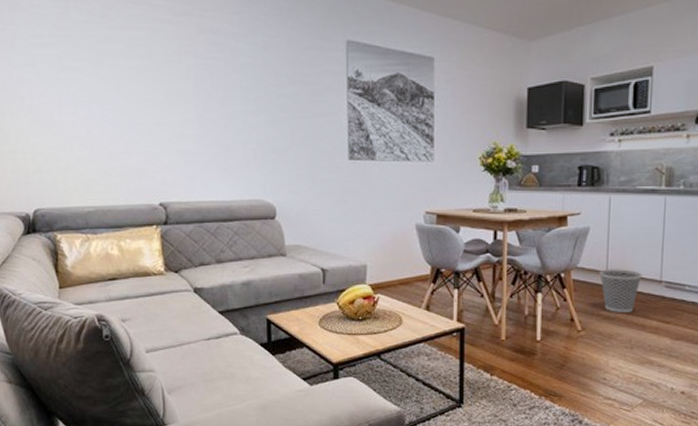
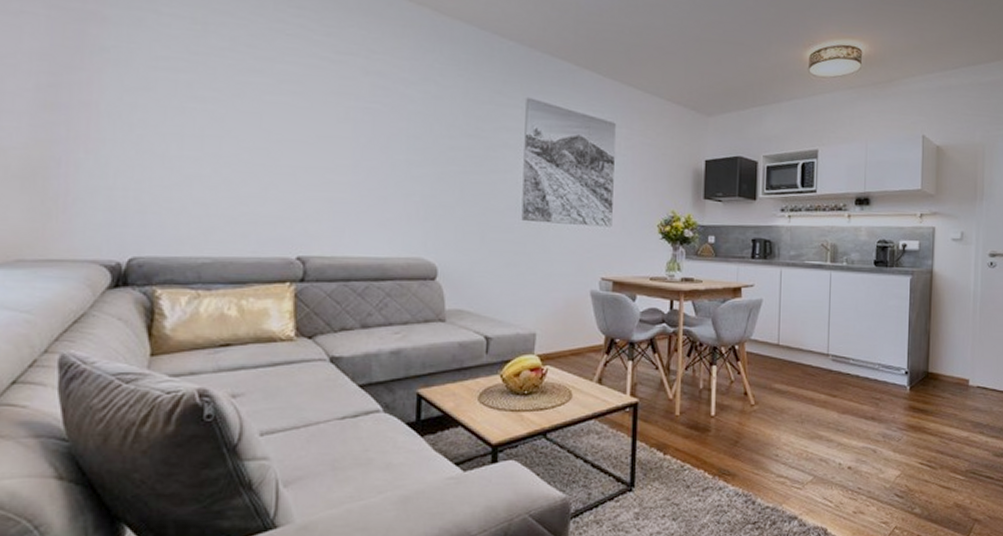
wastebasket: present [599,269,642,312] -> none [771,342,810,386]

